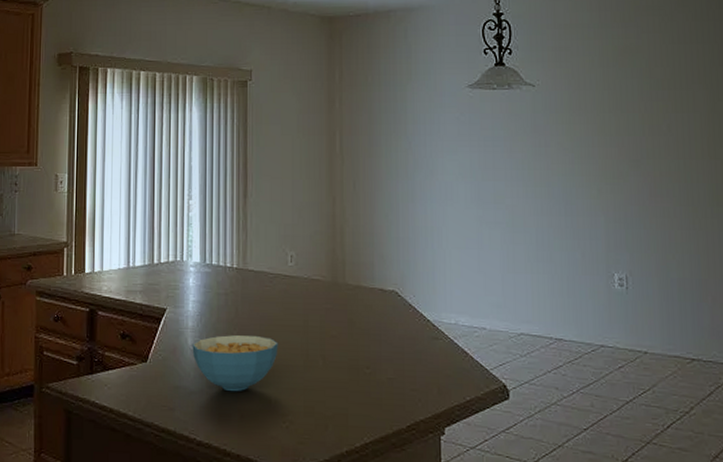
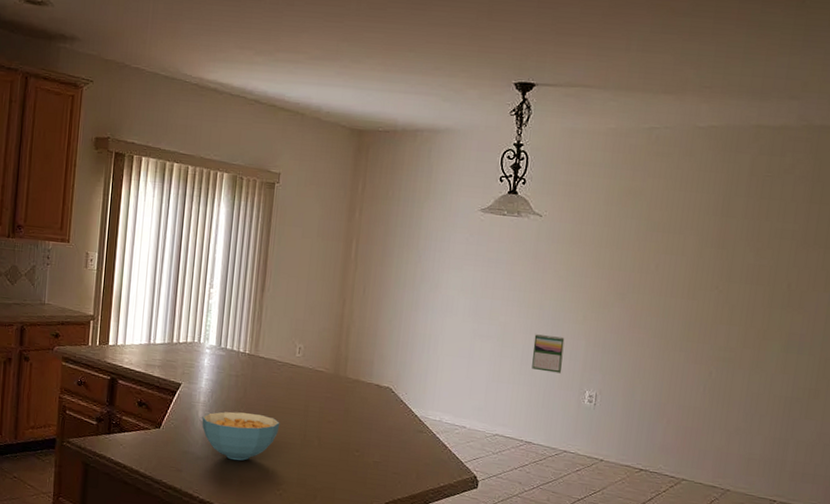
calendar: none [547,214,584,256] -> present [532,333,565,373]

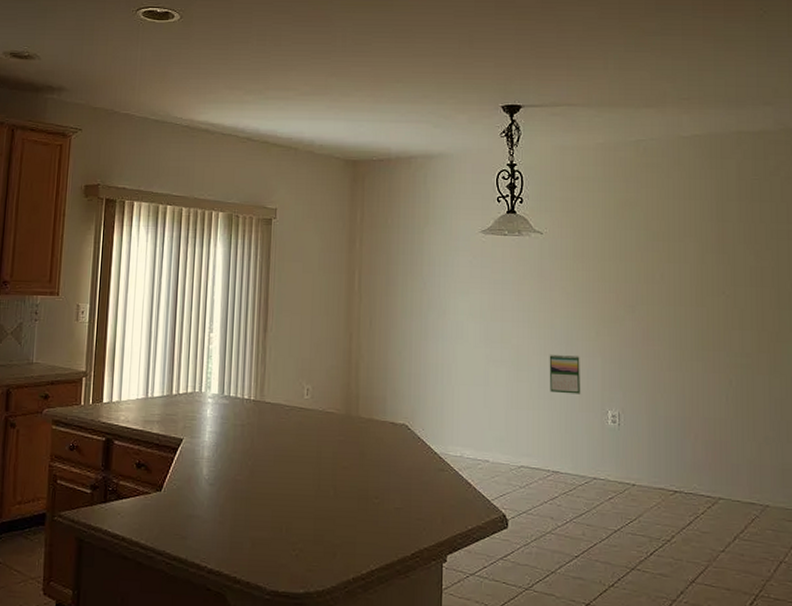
cereal bowl: present [202,411,280,461] -> none [207,465,292,521]

